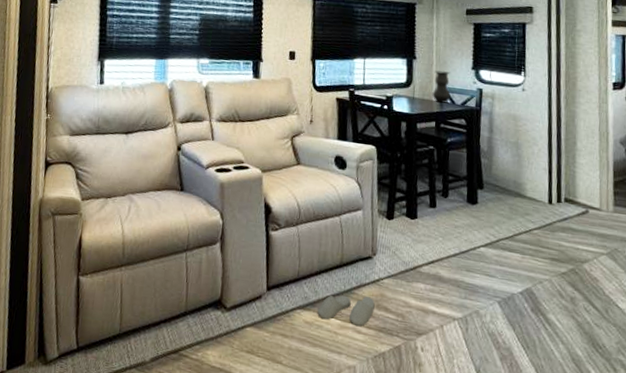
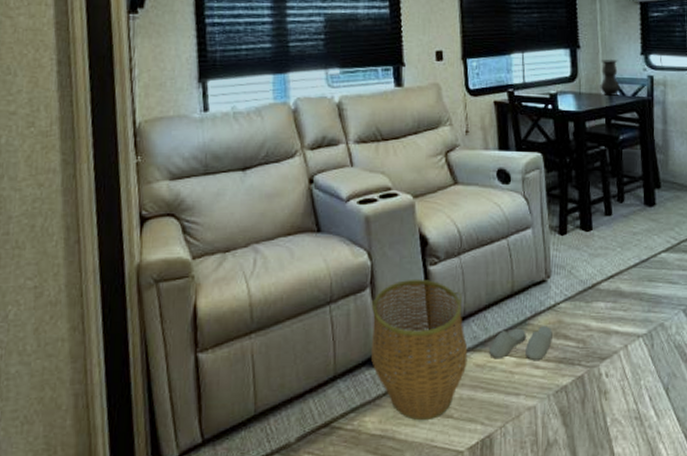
basket: none [216,240,299,363] -> present [370,279,468,421]

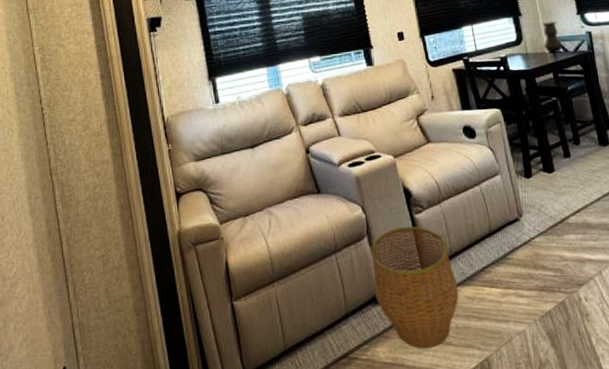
slippers: present [489,326,553,360] -> none [477,259,532,290]

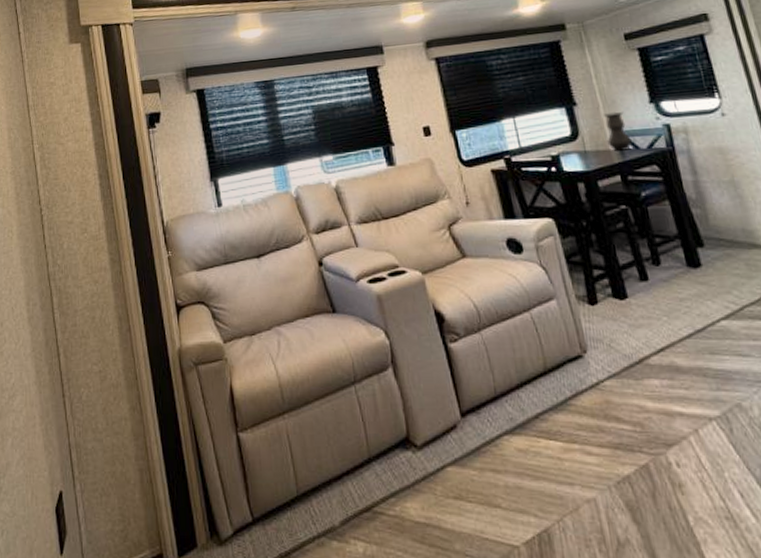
basket: present [369,226,459,349] -> none [395,357,508,510]

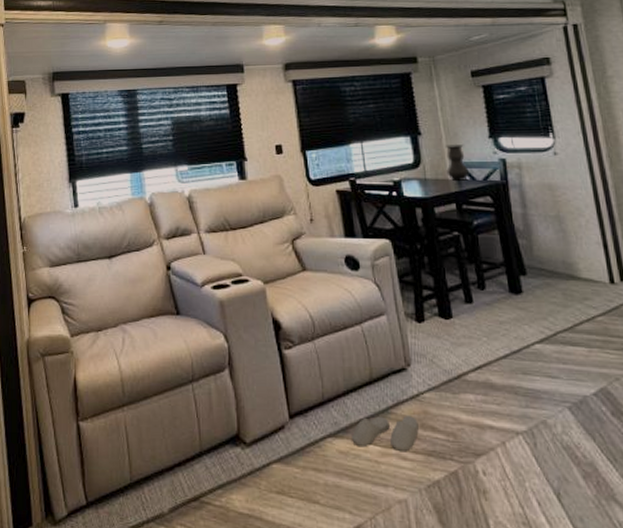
slippers: none [530,407,602,445] -> present [352,416,419,451]

